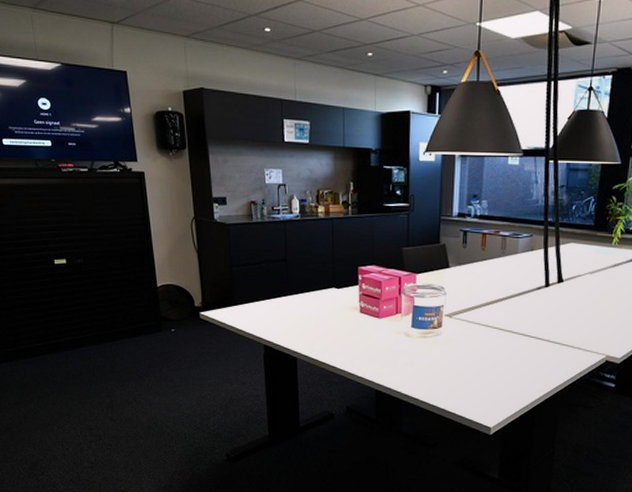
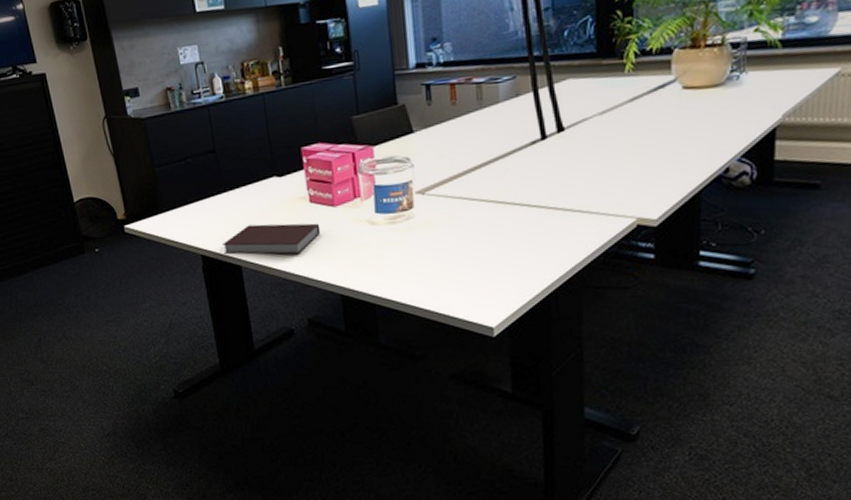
notebook: none [283,325,366,354] -> present [223,223,321,255]

